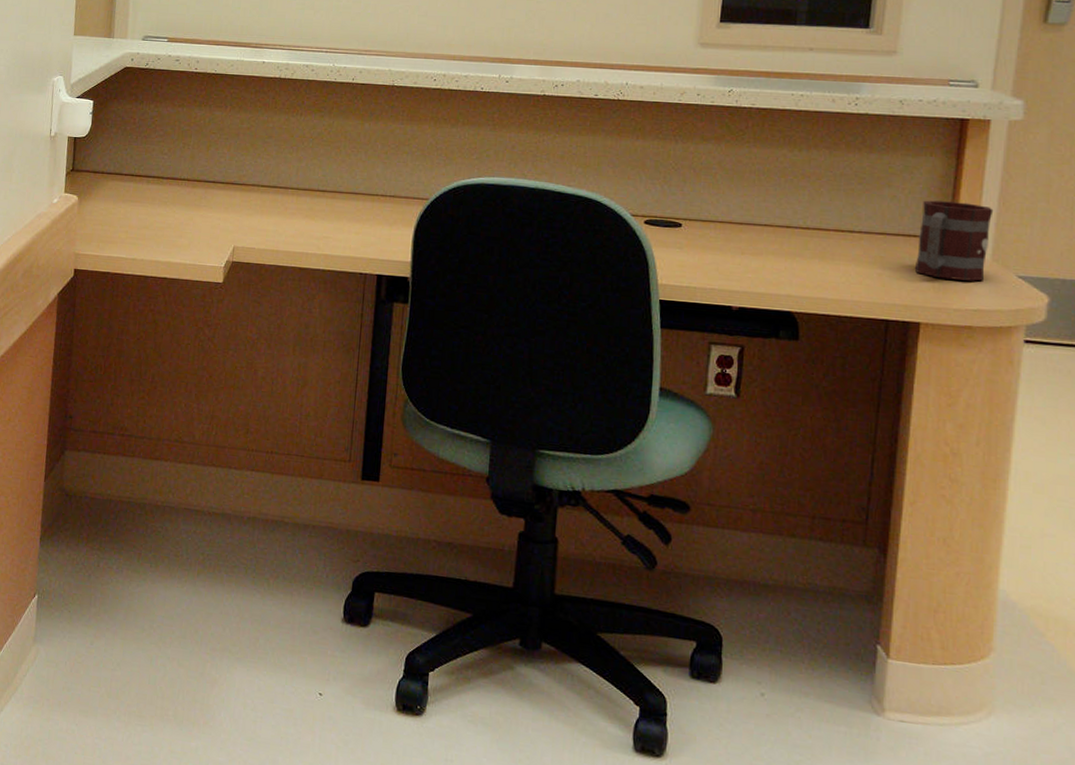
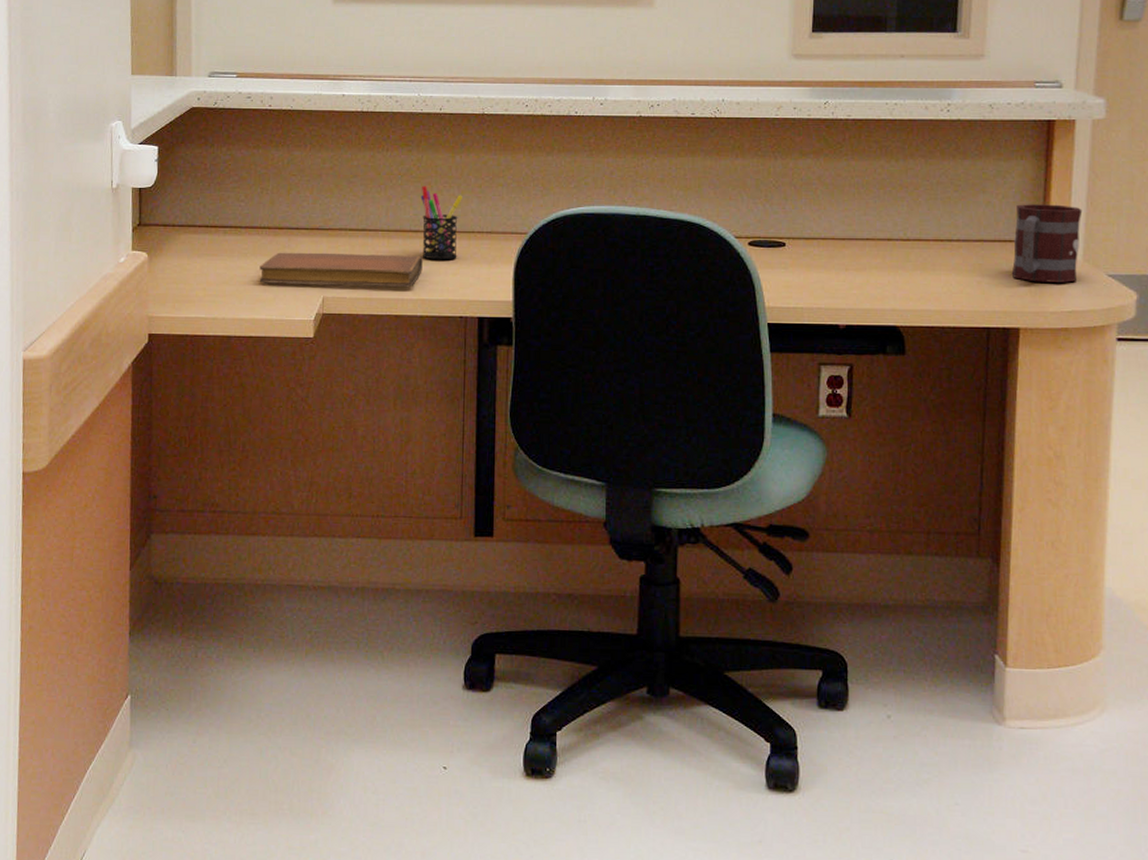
notebook: none [176,202,328,242] -> present [259,252,423,287]
pen holder: none [327,149,370,220] -> present [420,186,464,260]

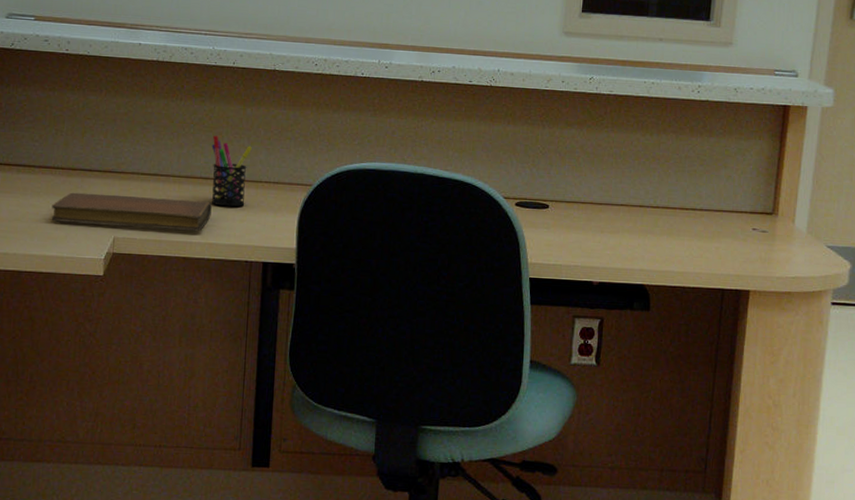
mug: present [1011,204,1083,283] -> none [745,179,809,252]

